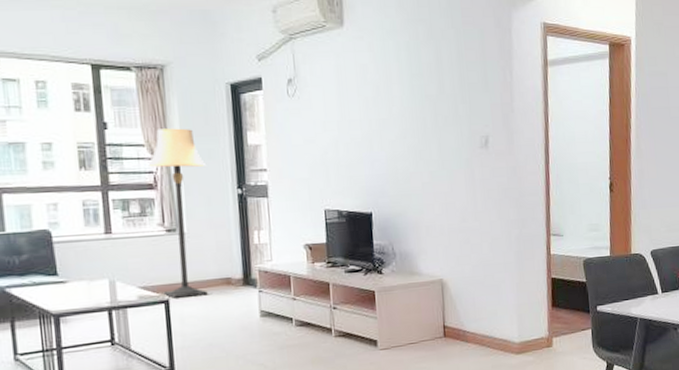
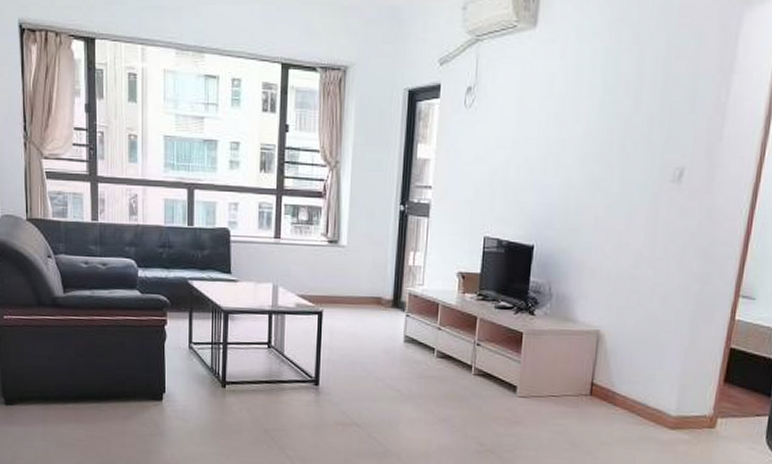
lamp: present [146,128,208,298] -> none [318,135,374,312]

